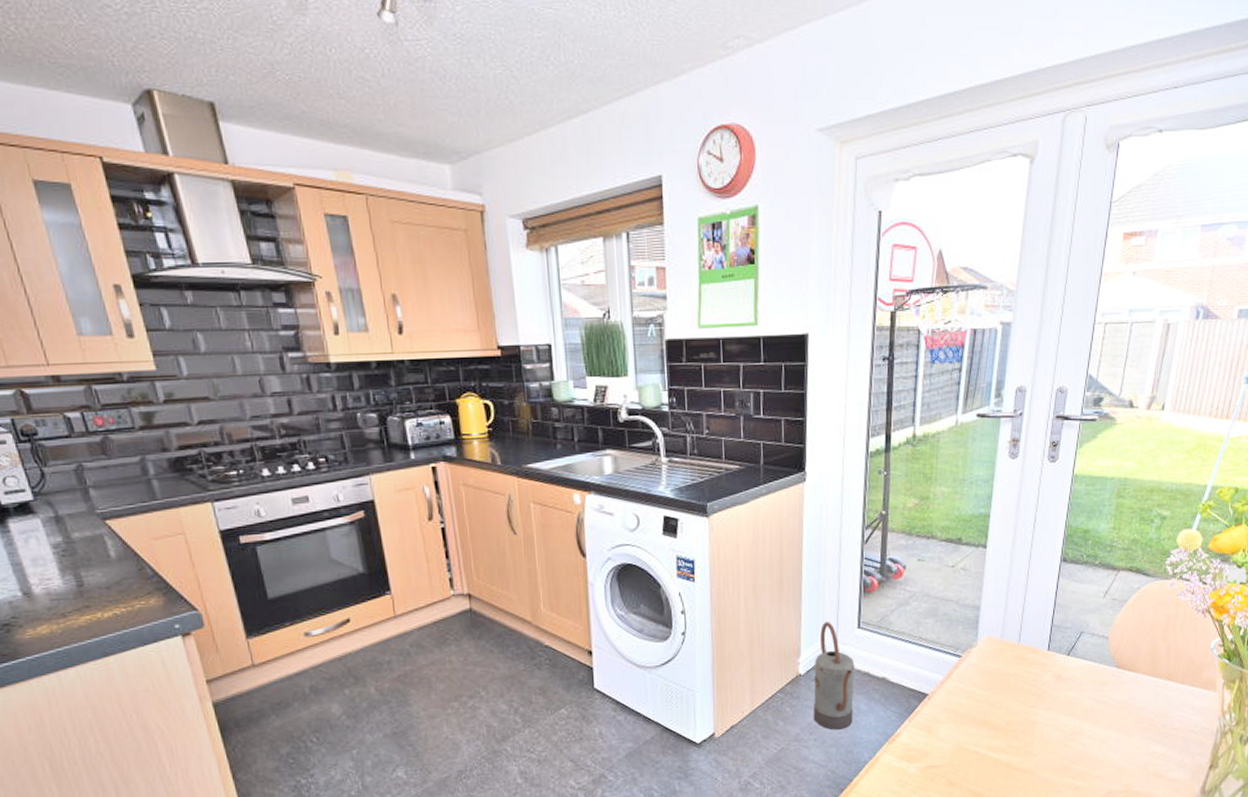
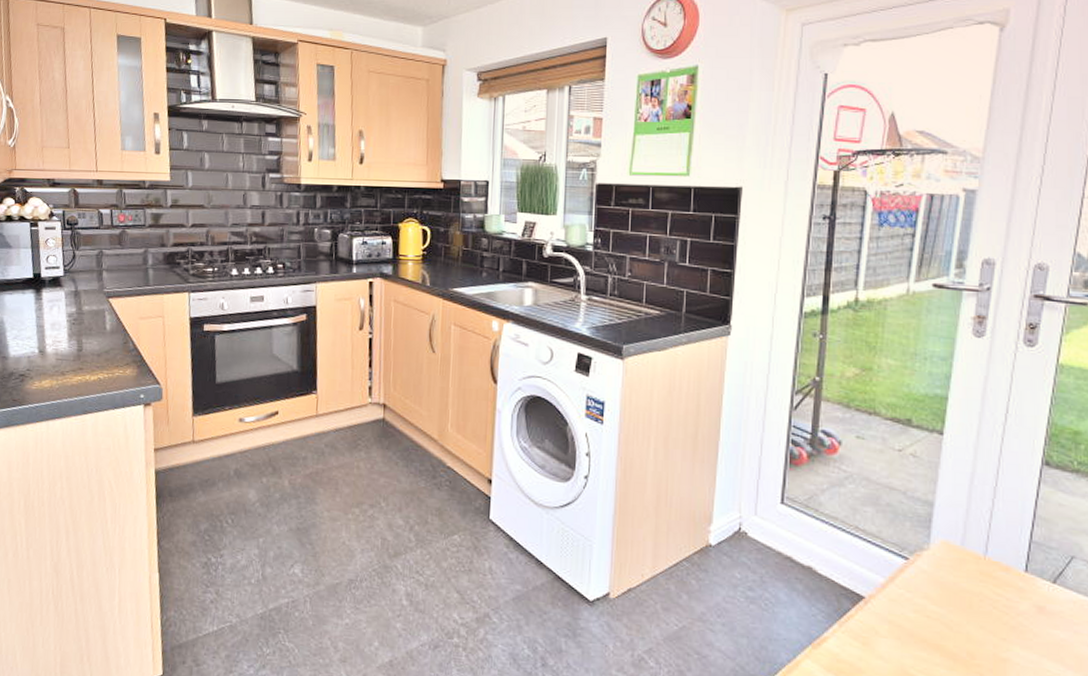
watering can: present [813,622,855,730] -> none [722,490,776,619]

